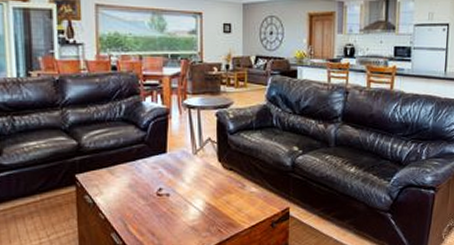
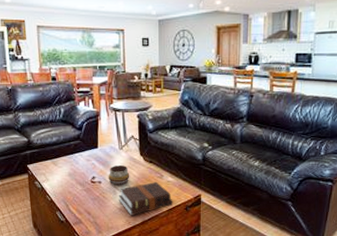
decorative bowl: none [178,173,205,199] -> present [108,164,130,186]
hardback book: none [190,193,257,235] -> present [118,182,173,216]

